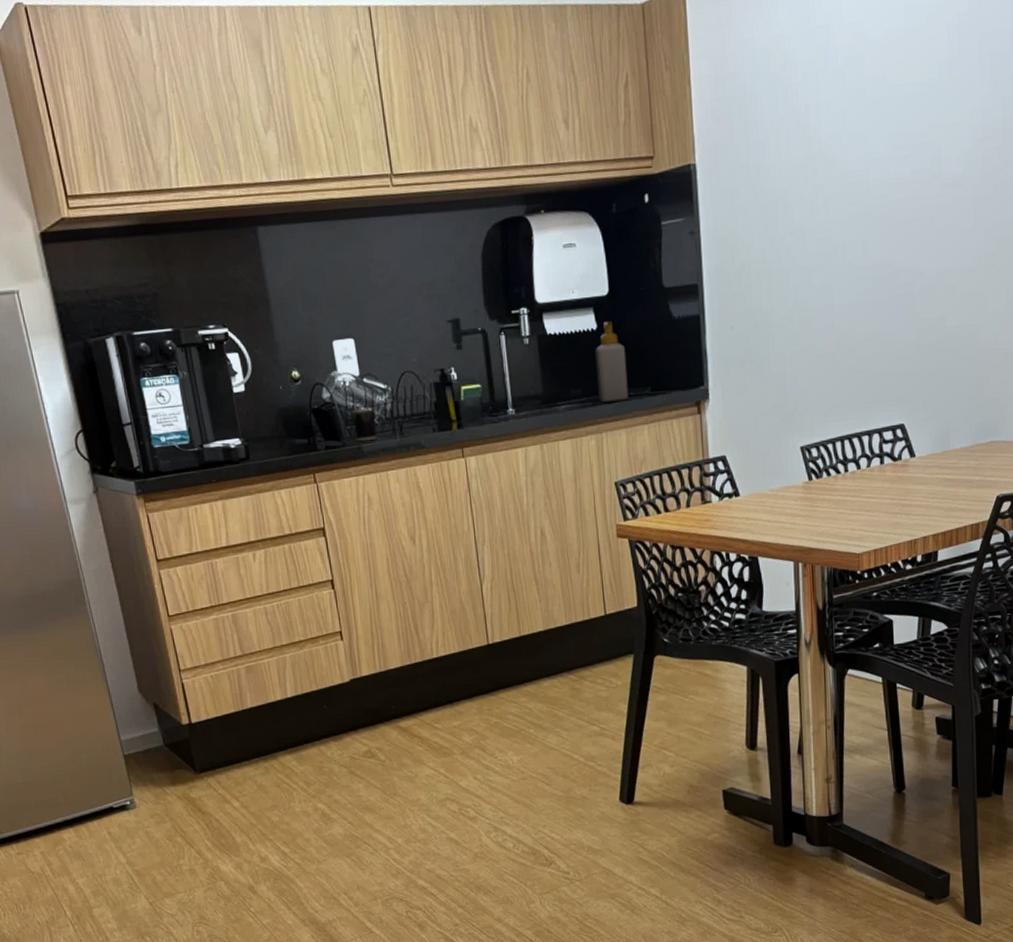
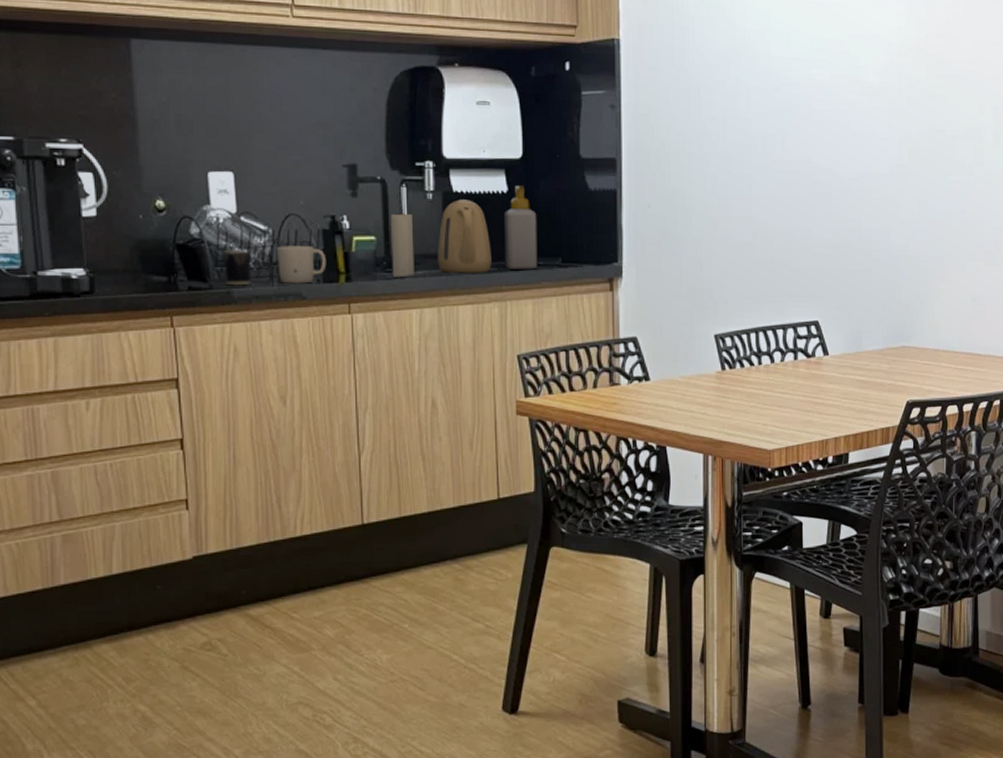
mug: none [395,399,440,435] -> present [276,246,327,284]
paper towel roll: none [492,359,518,422] -> present [390,213,415,279]
kettle: none [536,340,587,413] -> present [438,199,492,274]

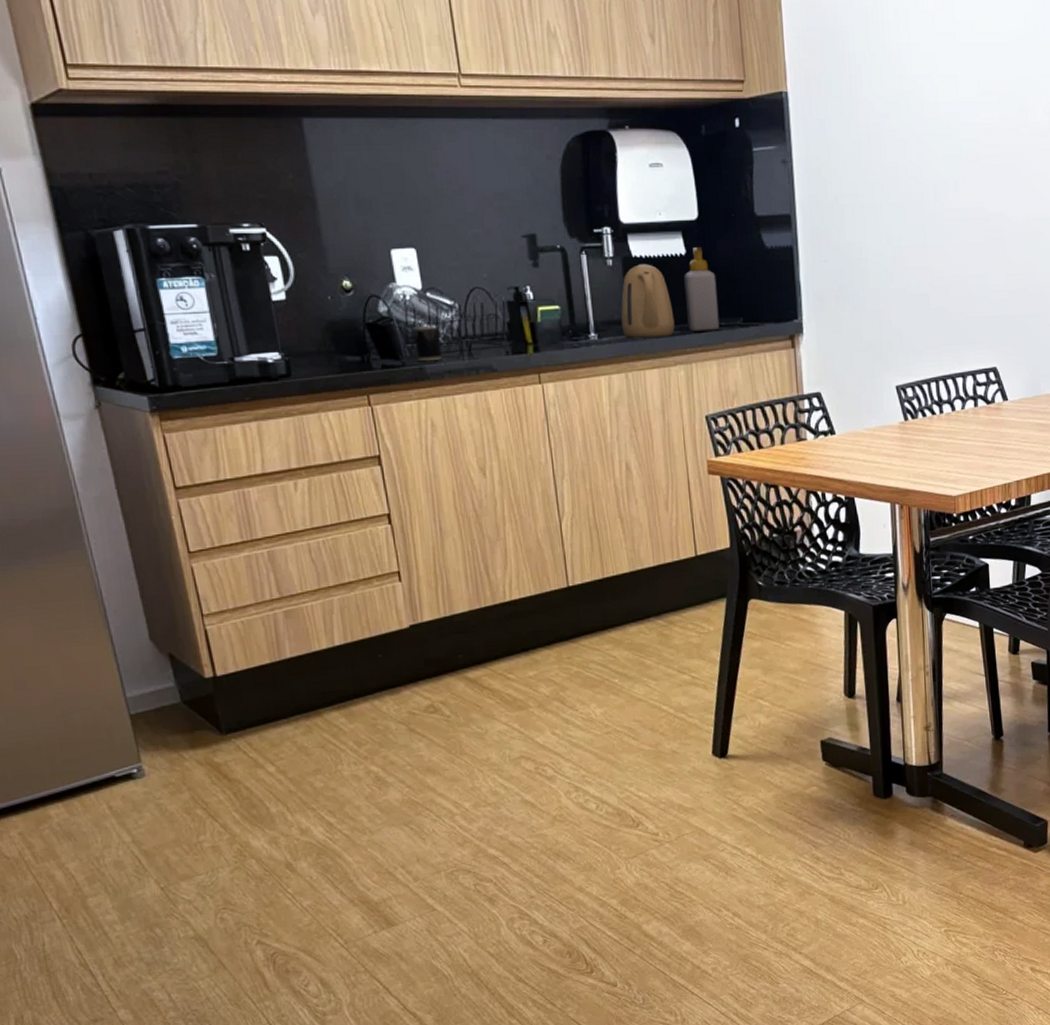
mug: present [276,246,327,284] -> none [463,318,514,357]
paper towel roll: present [390,213,415,279] -> none [572,281,600,347]

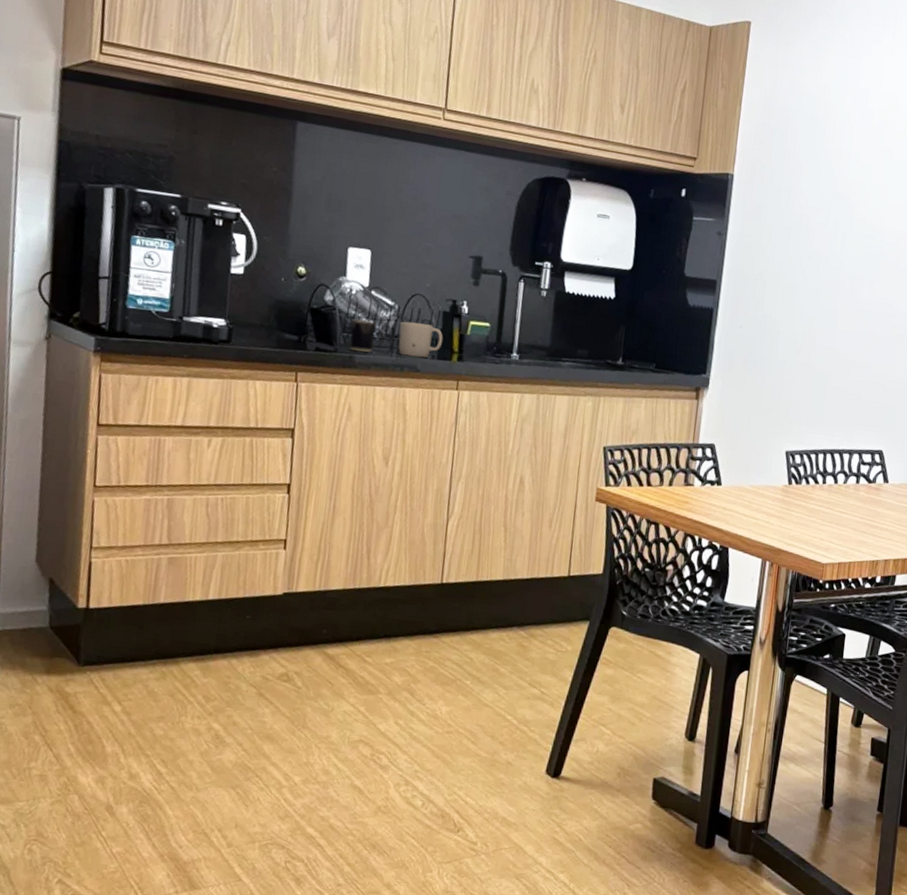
mug: none [463,318,514,357] -> present [398,321,444,358]
kettle: present [621,264,675,340] -> none [542,299,593,369]
soap bottle: present [684,246,720,333] -> none [603,293,639,371]

